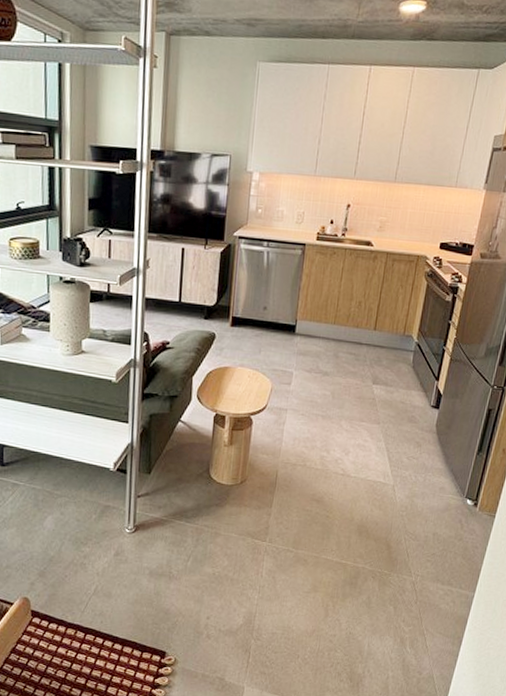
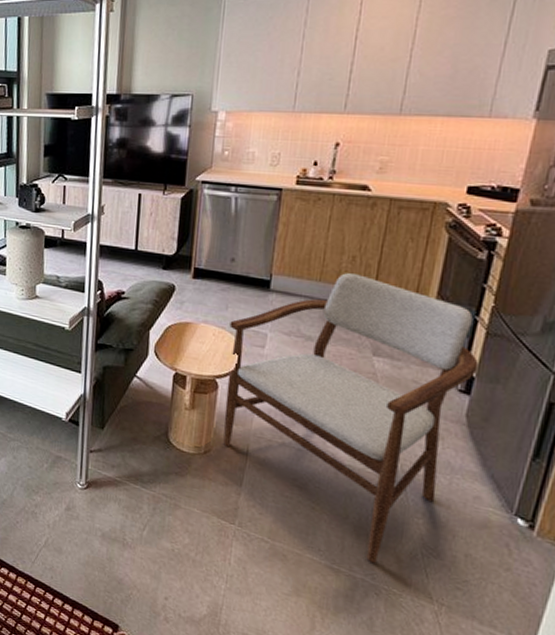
armchair: none [257,316,445,554] -> present [223,273,479,564]

